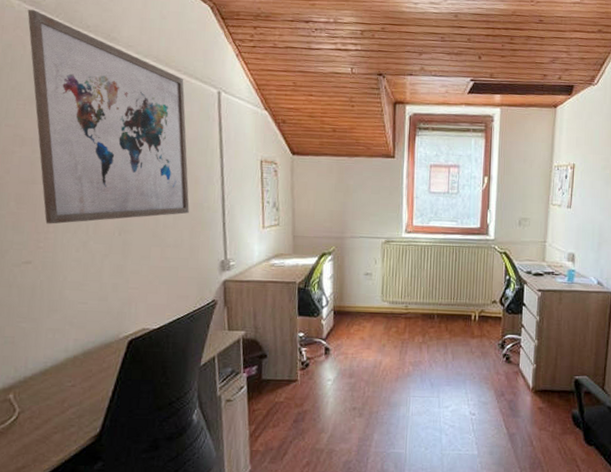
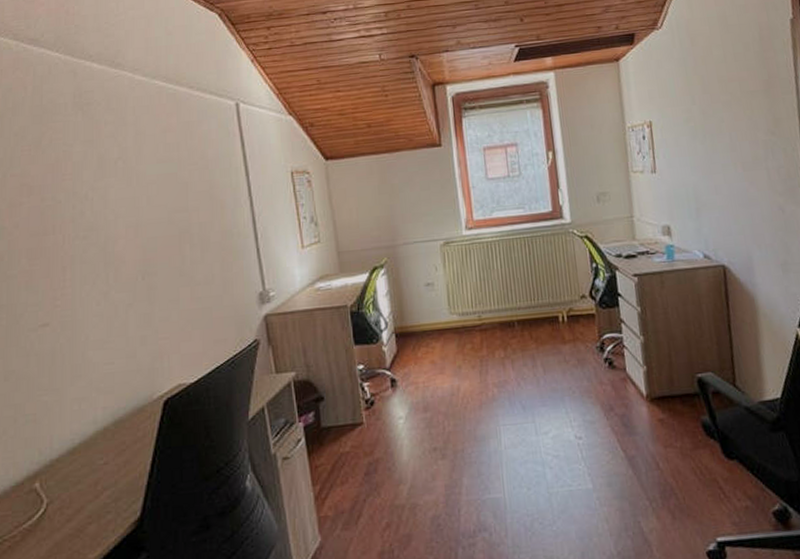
wall art: present [27,9,189,224] -> none [26,47,217,278]

